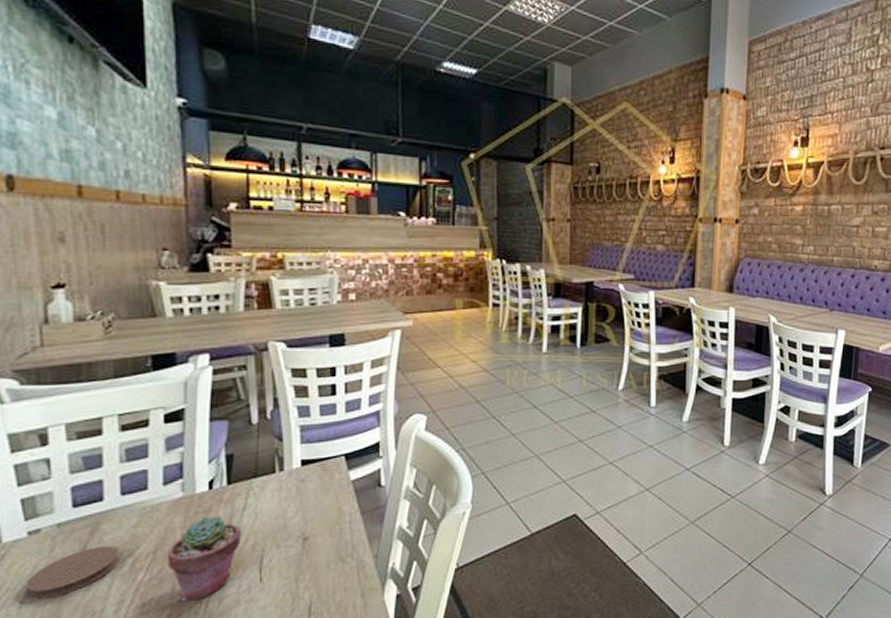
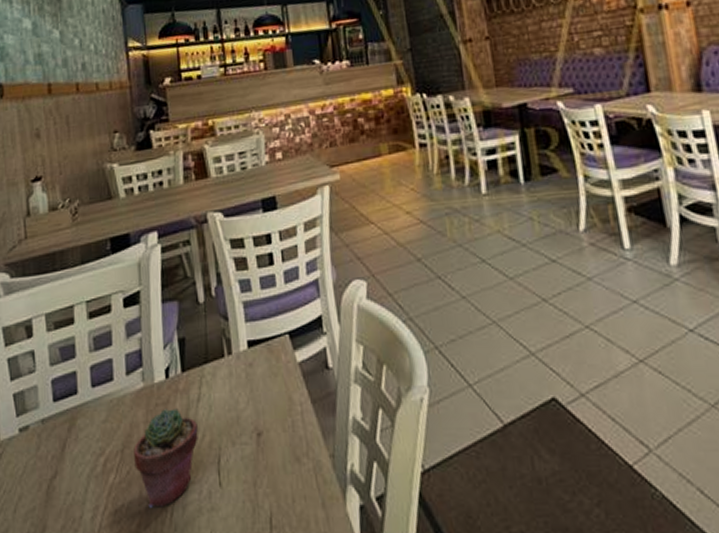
coaster: present [25,545,120,599] -> none [18,443,93,502]

